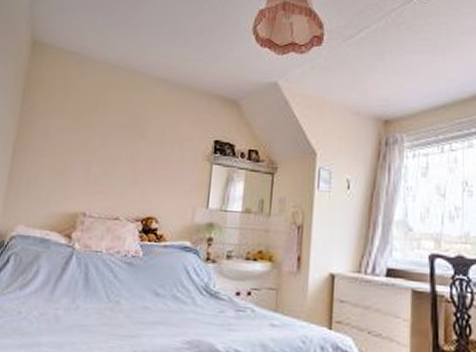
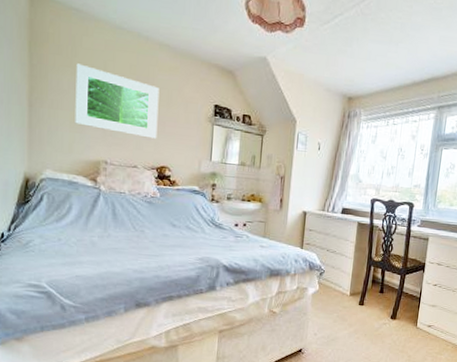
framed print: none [56,106,152,184] -> present [75,63,160,139]

